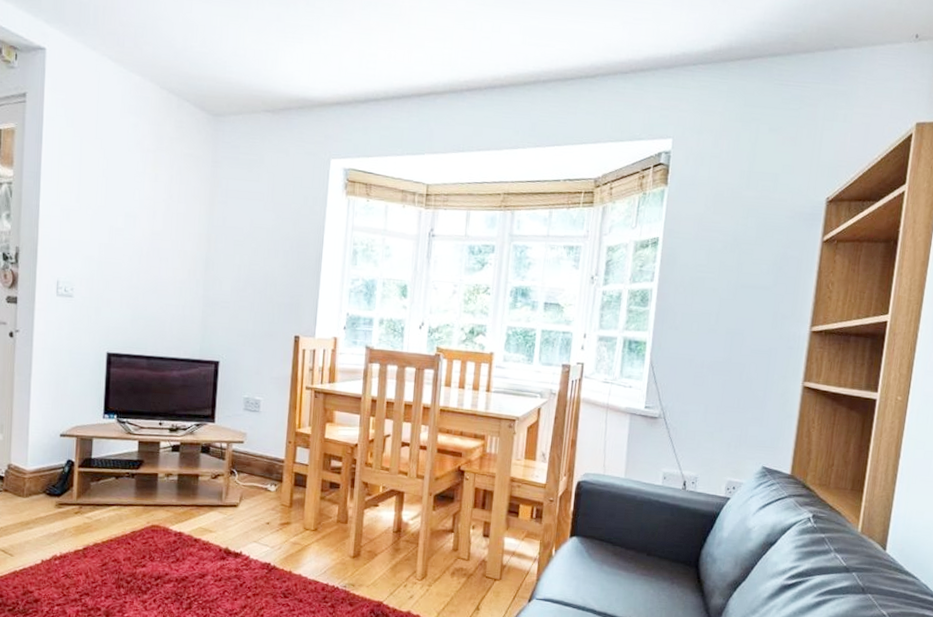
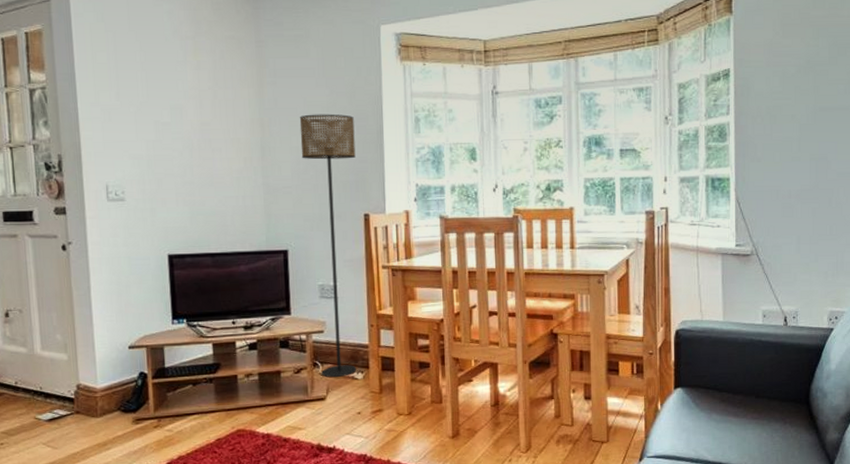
floor lamp: none [237,235,296,488] -> present [299,114,357,378]

